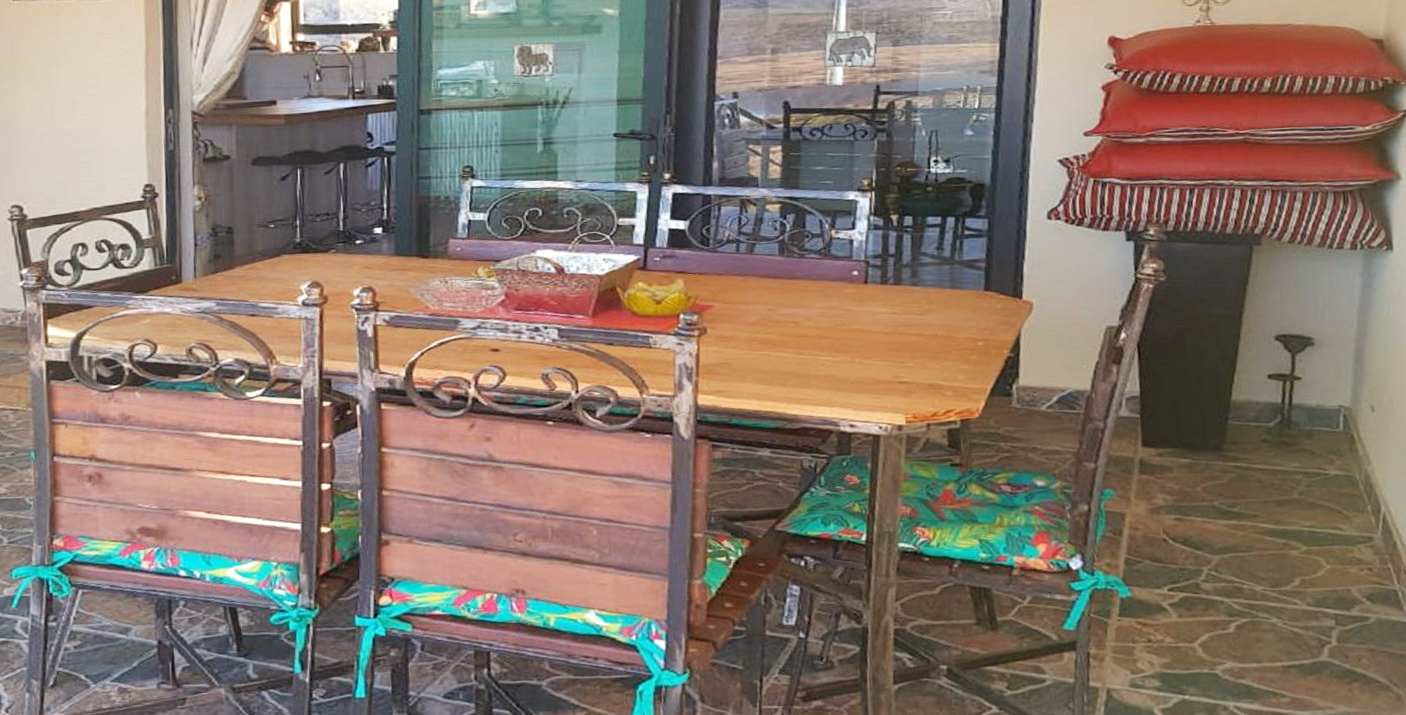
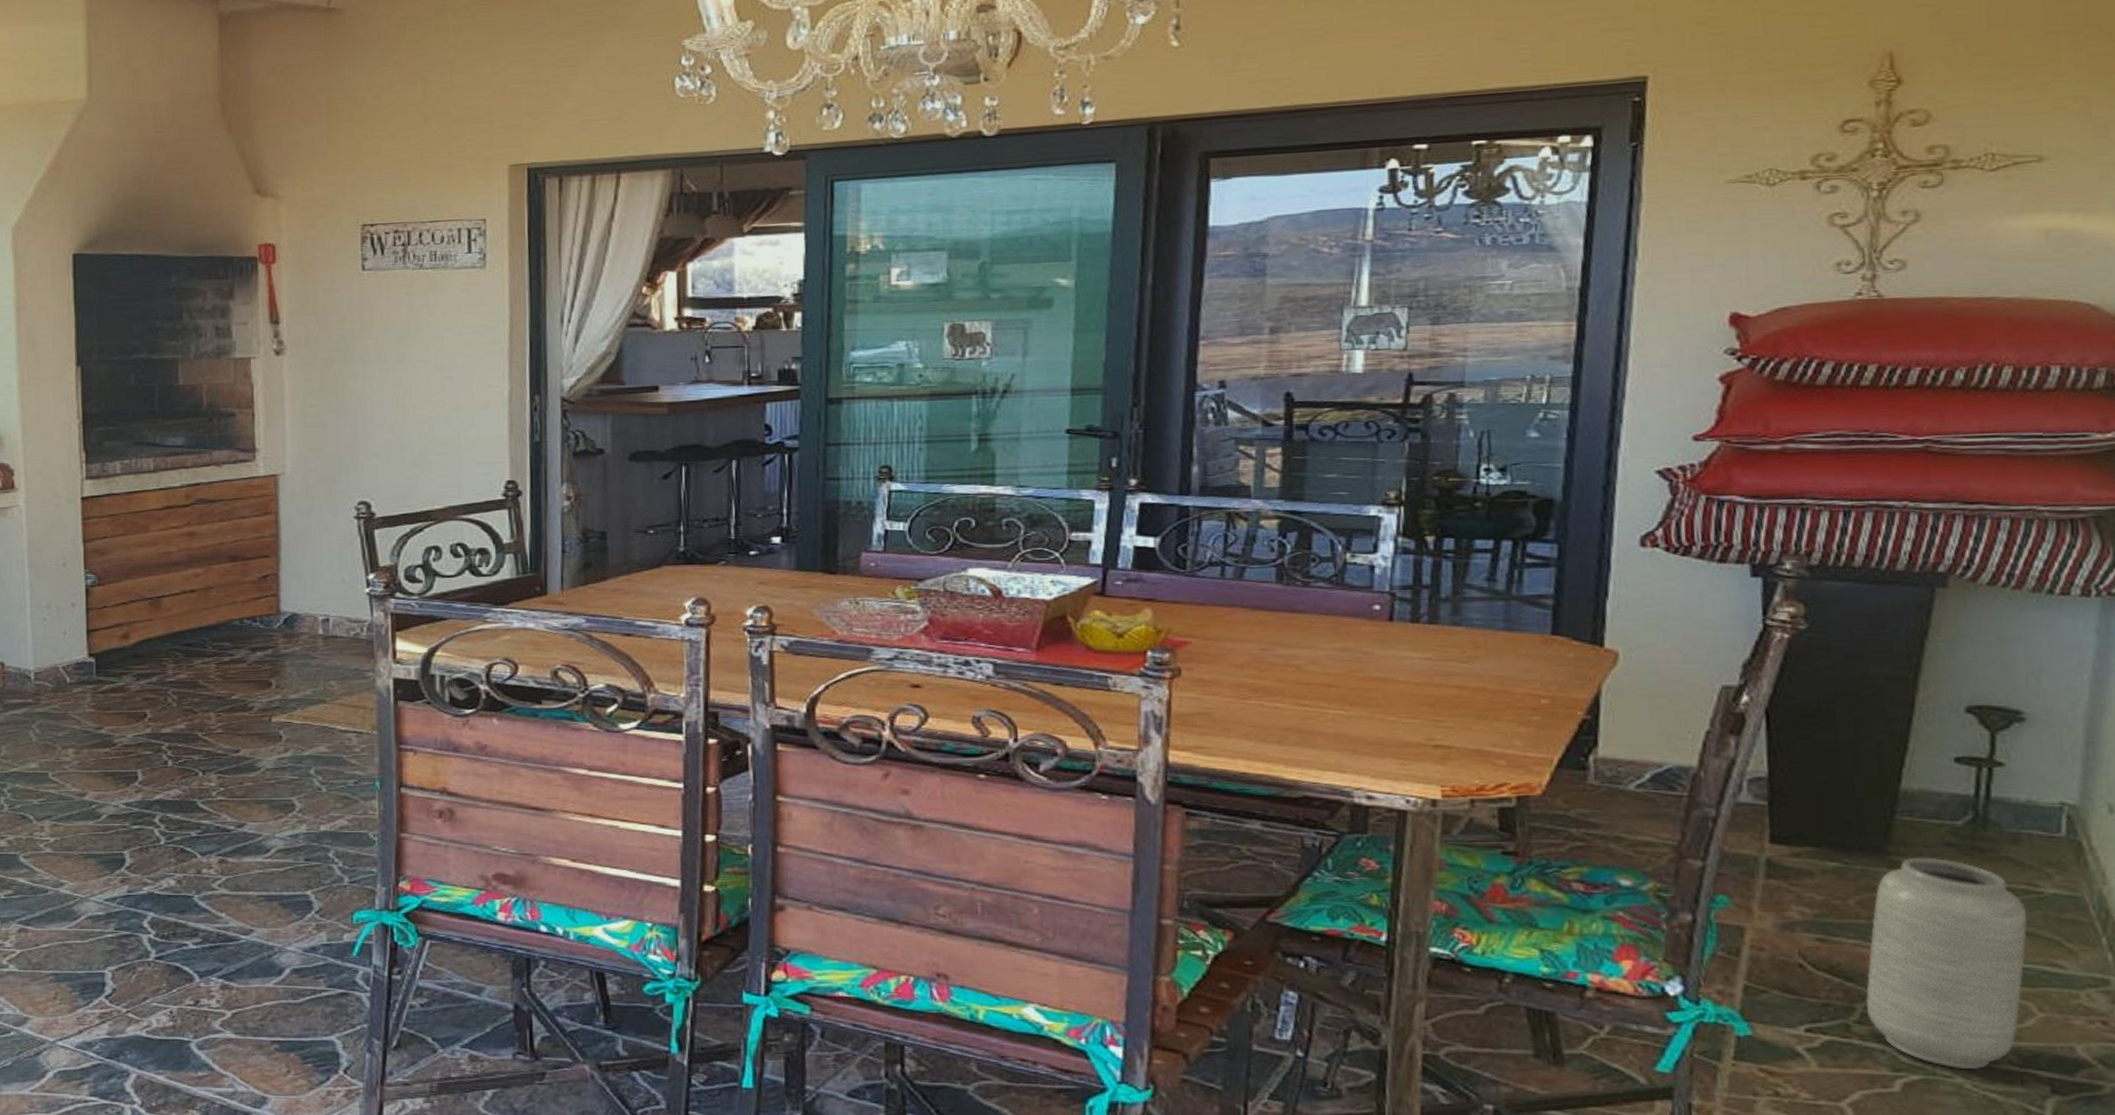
vase: none [1209,451,1318,612] -> present [1865,857,2027,1070]

